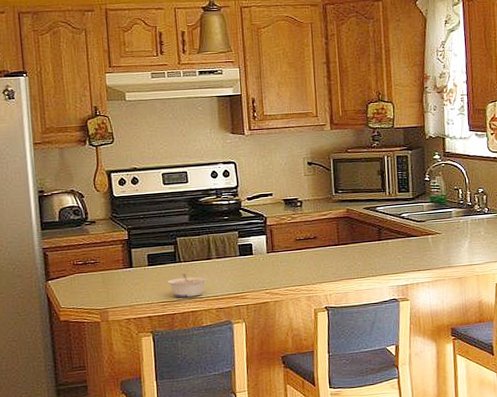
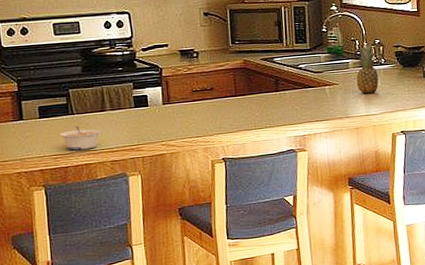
fruit: none [459,194,482,244] -> present [356,45,379,94]

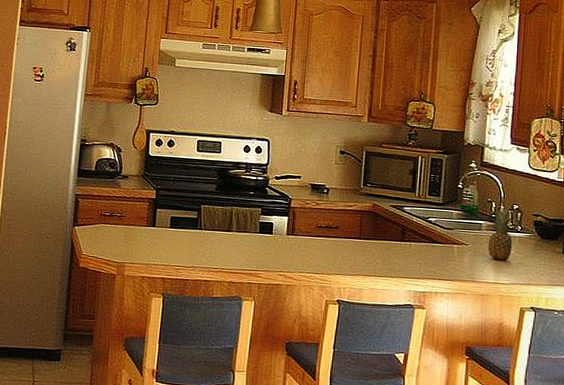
legume: present [59,125,101,151] -> none [185,240,224,266]

